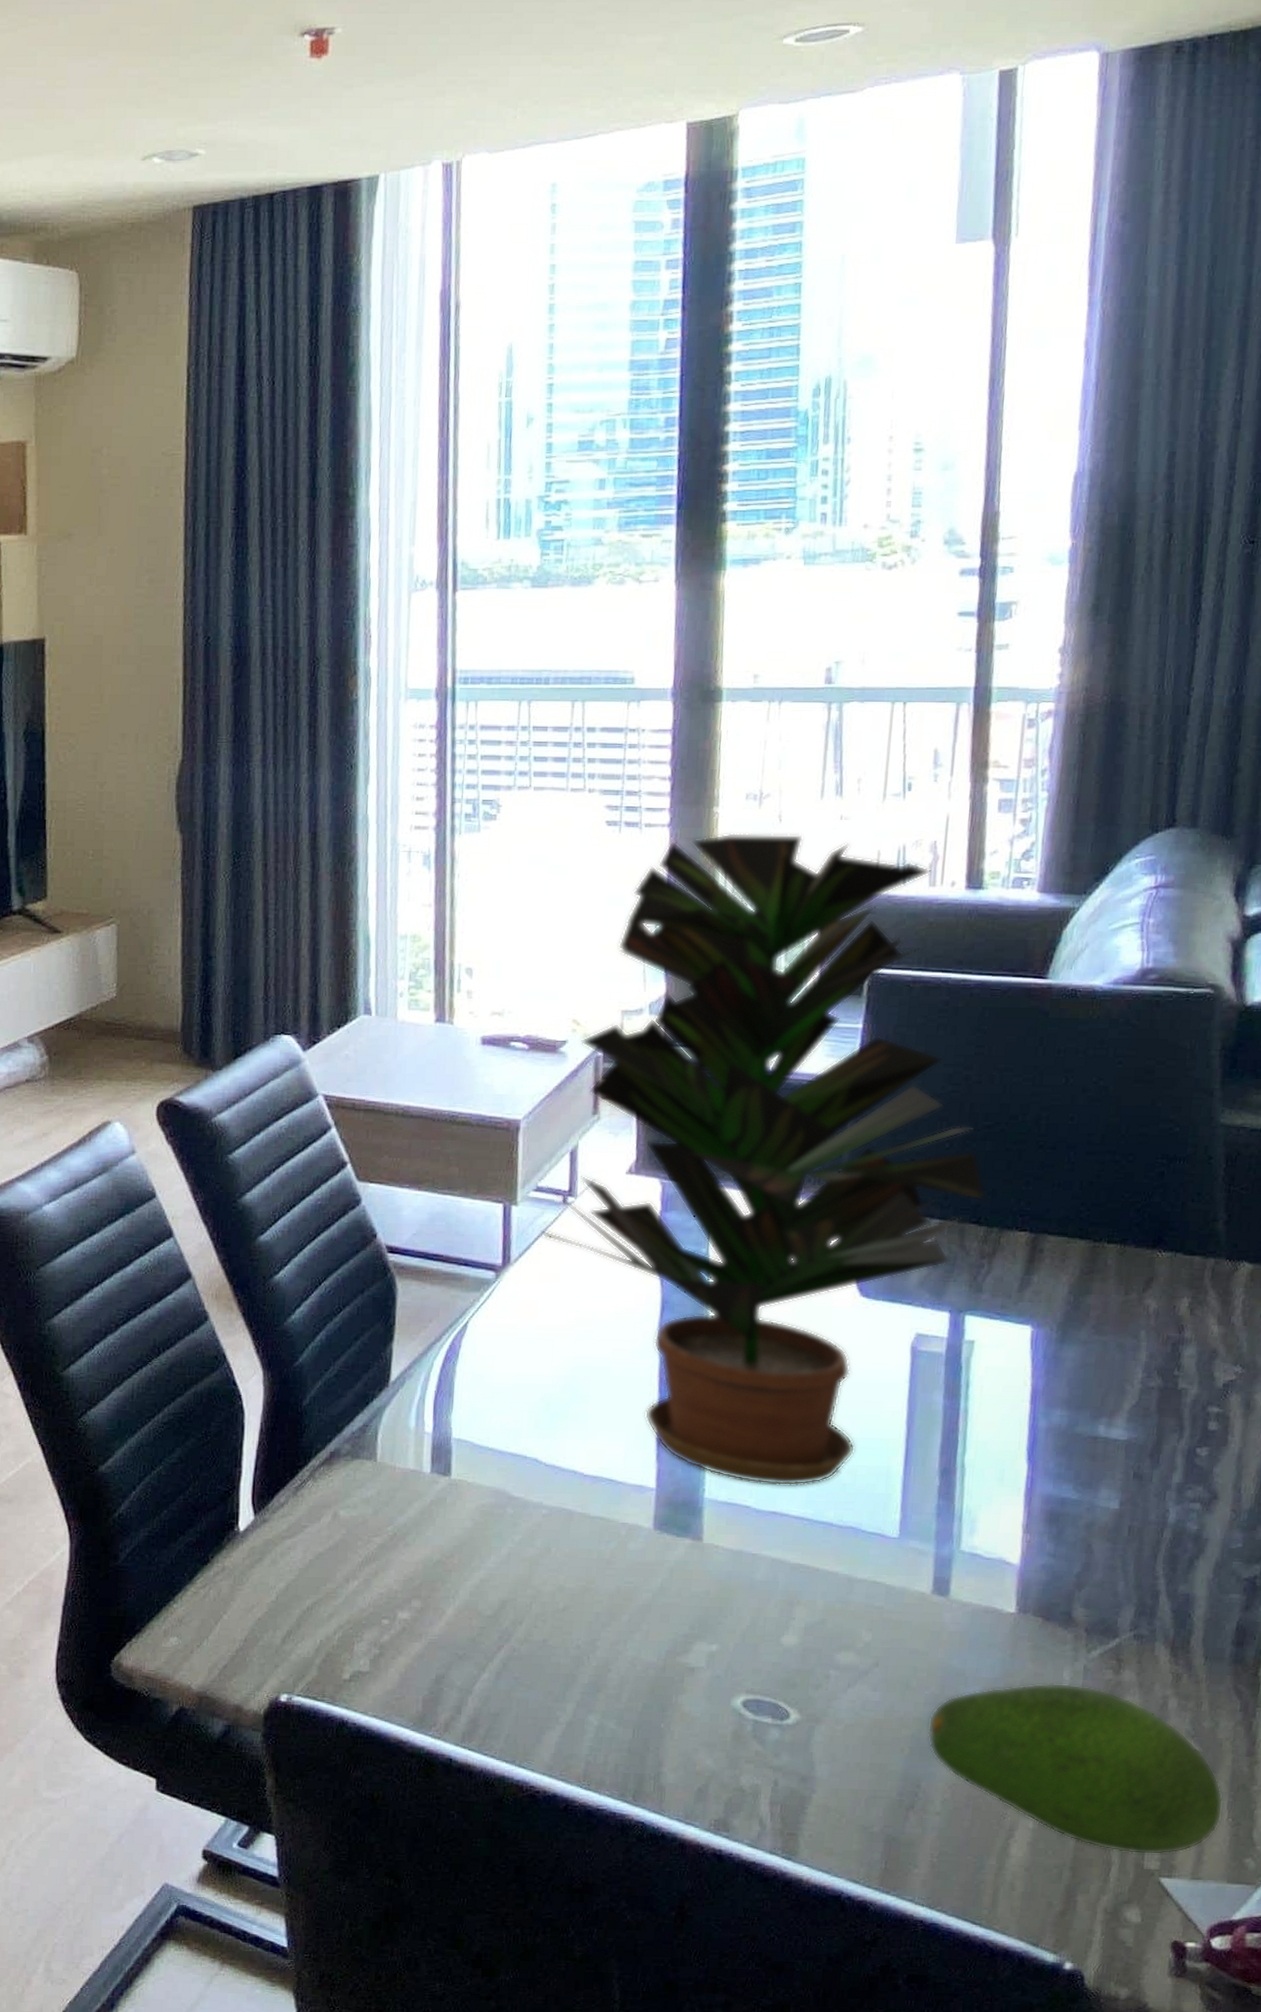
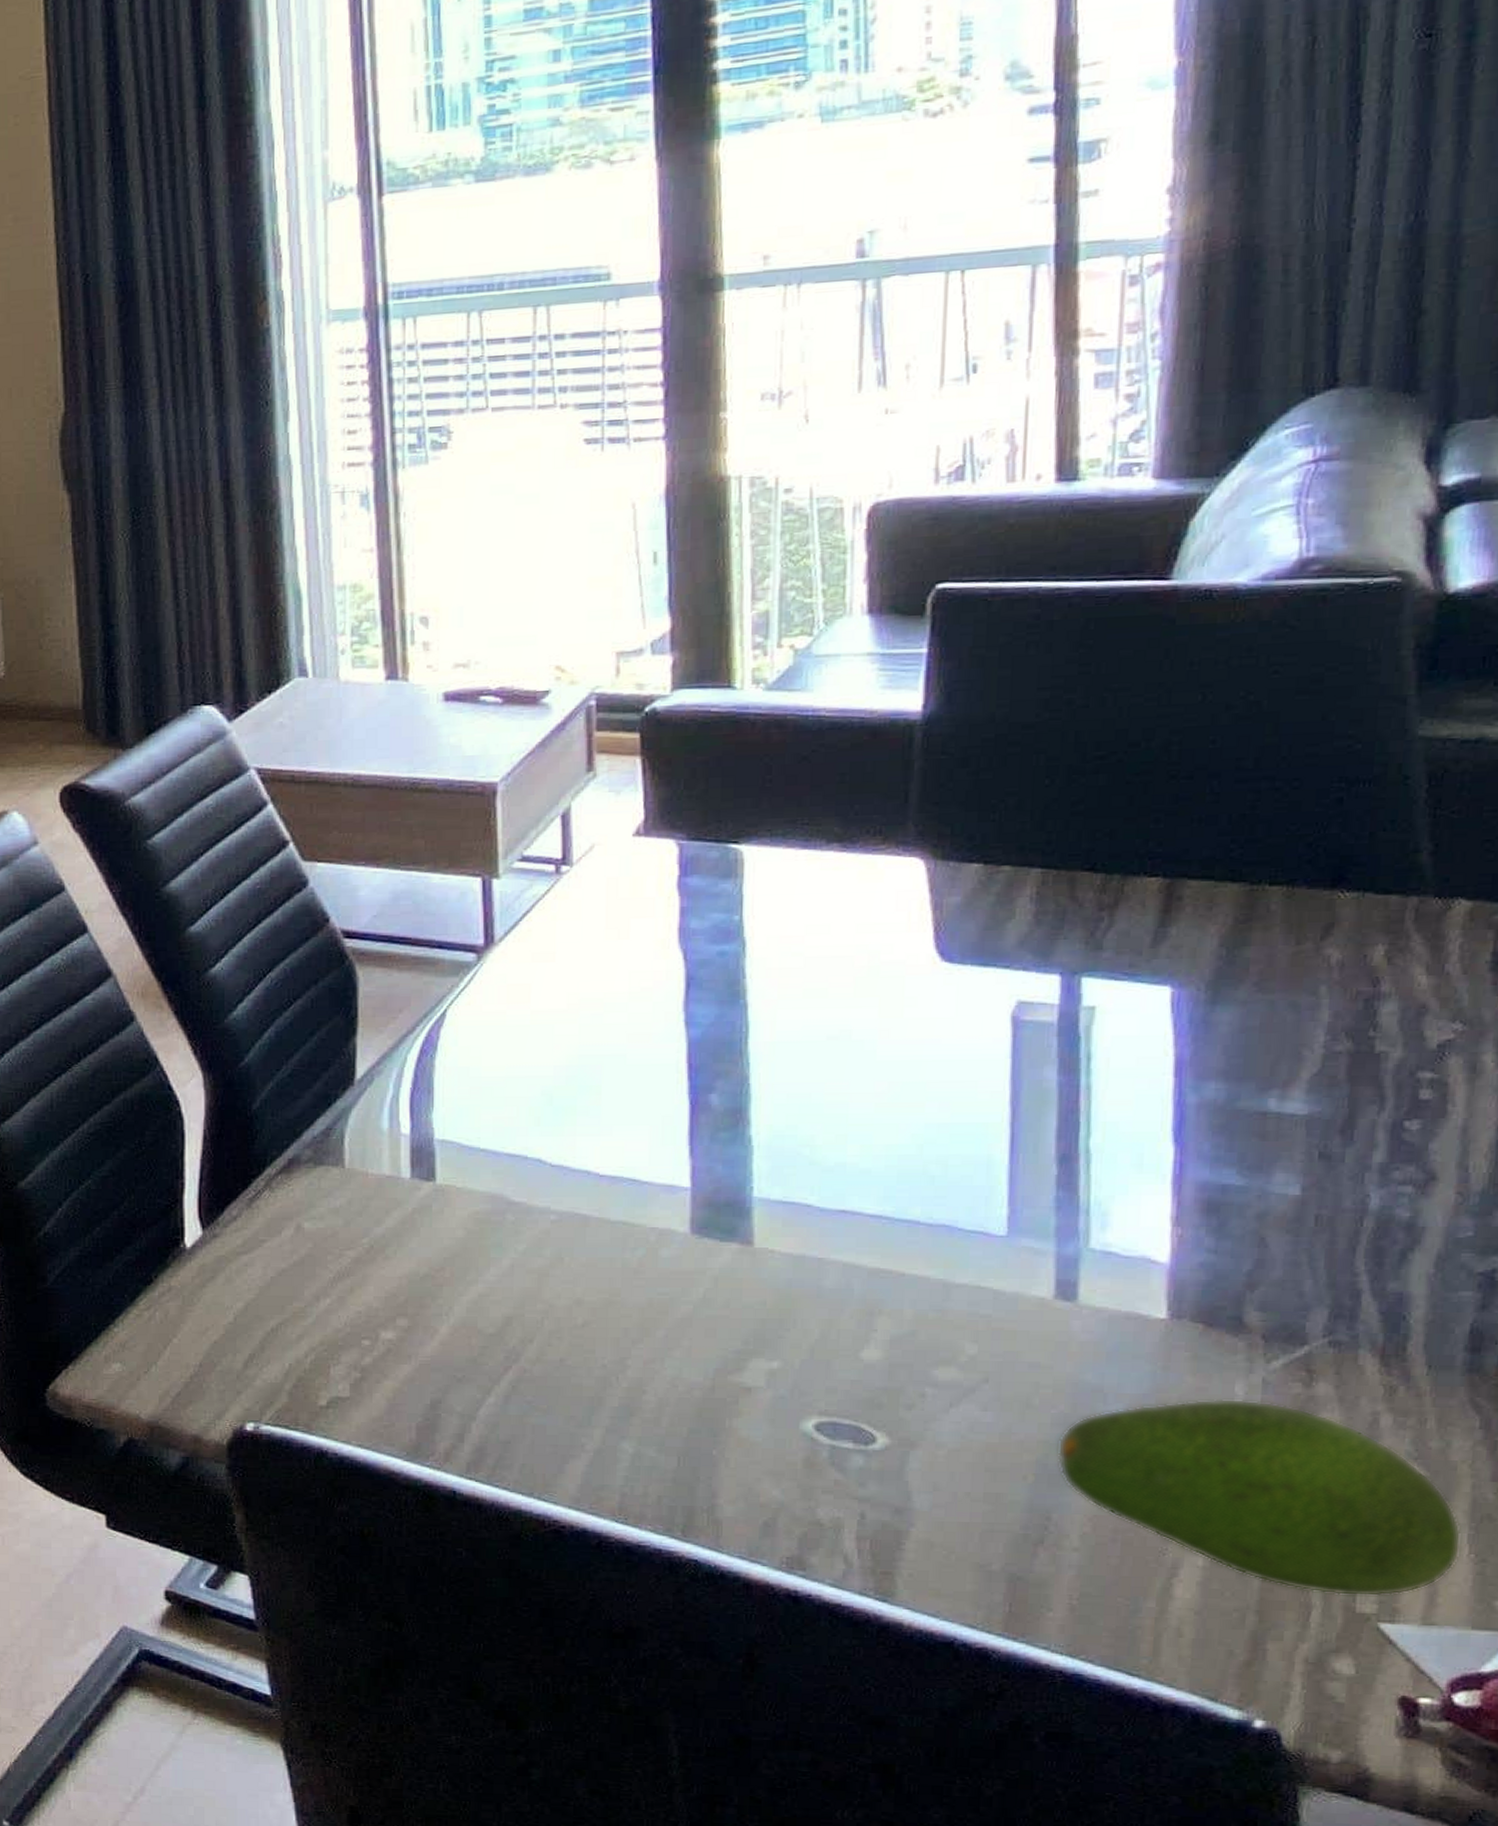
potted plant: present [539,833,987,1486] -> none [528,435,1103,1181]

